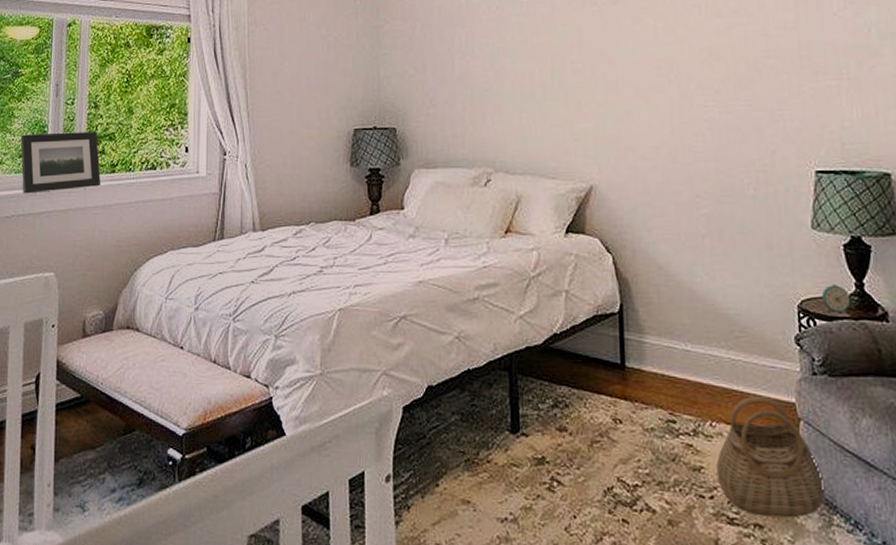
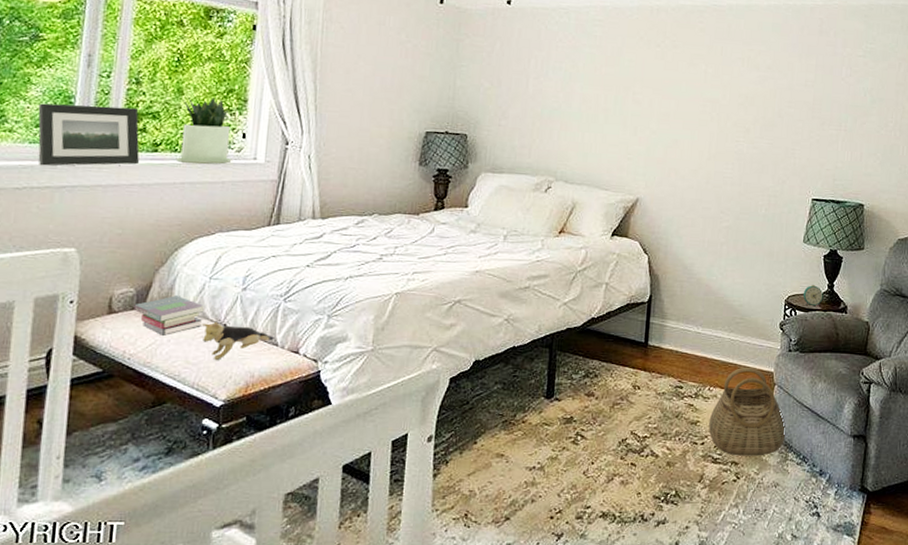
books: none [103,317,163,359] -> present [134,295,204,336]
planter: none [130,114,178,182] -> present [176,97,232,165]
plush toy: none [161,343,227,385] -> present [201,321,274,360]

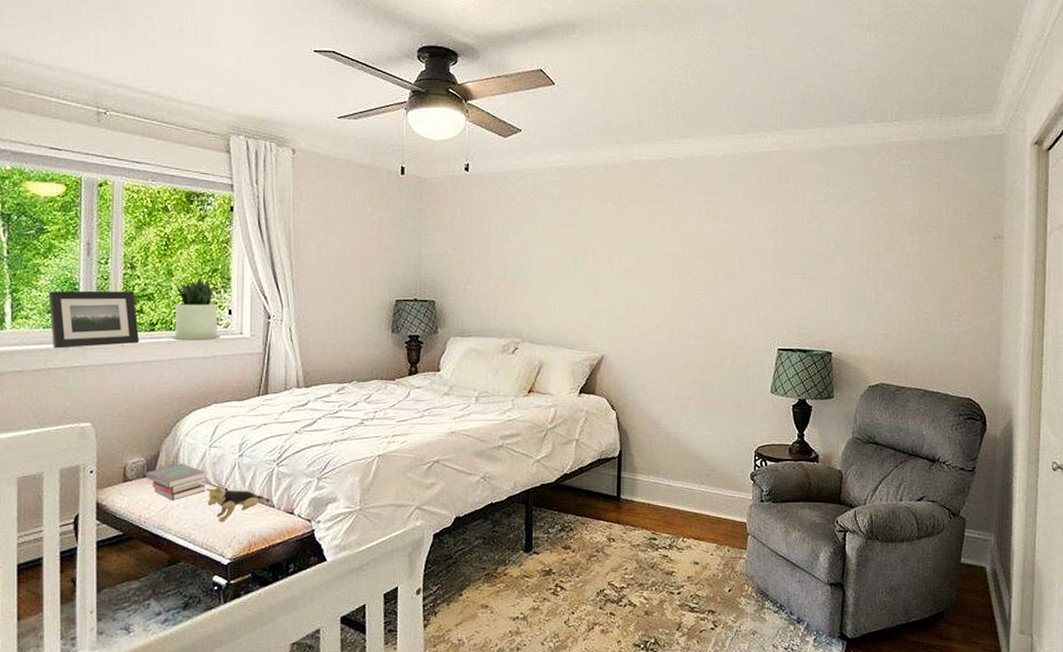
basket: present [708,366,786,456] -> none [684,517,761,605]
alarm clock: present [803,284,823,306] -> none [772,434,794,455]

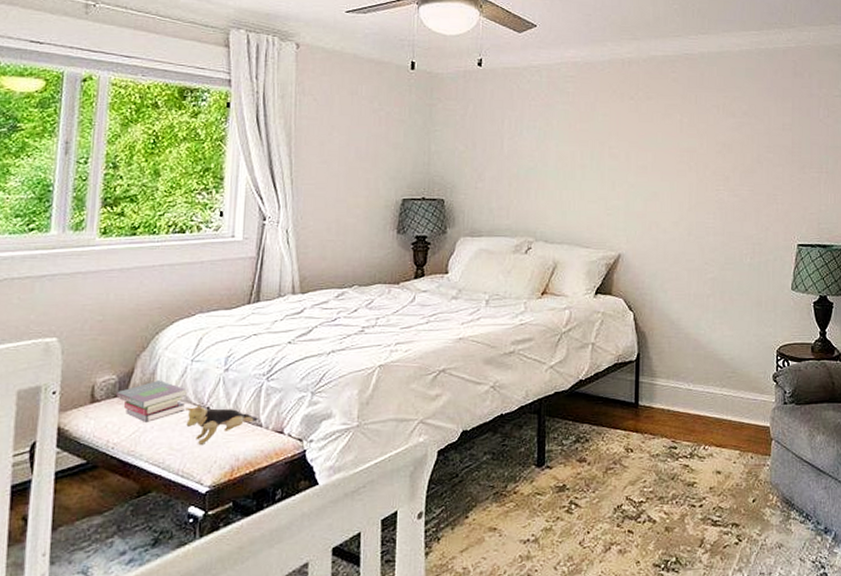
picture frame: present [48,290,139,349] -> none [17,192,118,256]
planter: present [171,278,221,341] -> none [154,178,210,246]

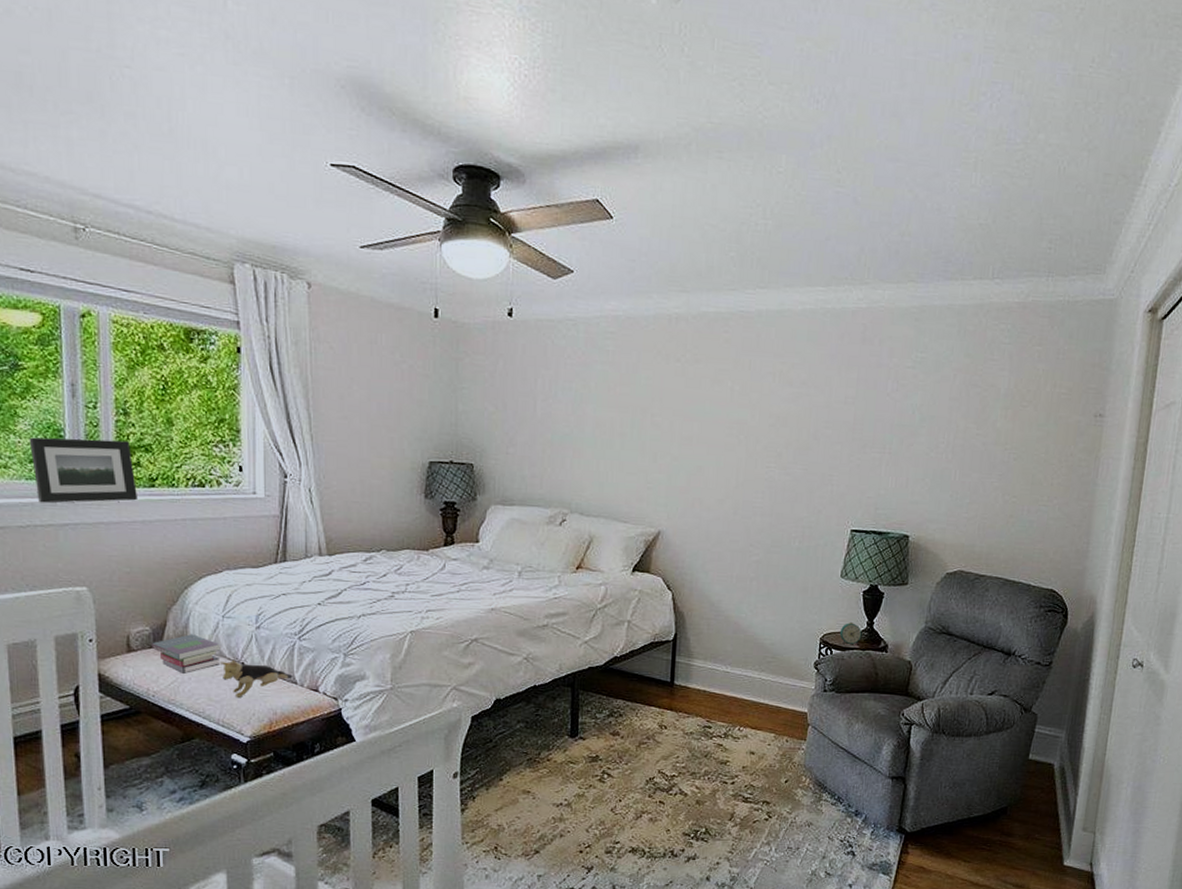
picture frame: none [17,192,118,256] -> present [29,437,137,503]
alarm clock: none [794,332,816,355] -> present [839,621,862,644]

